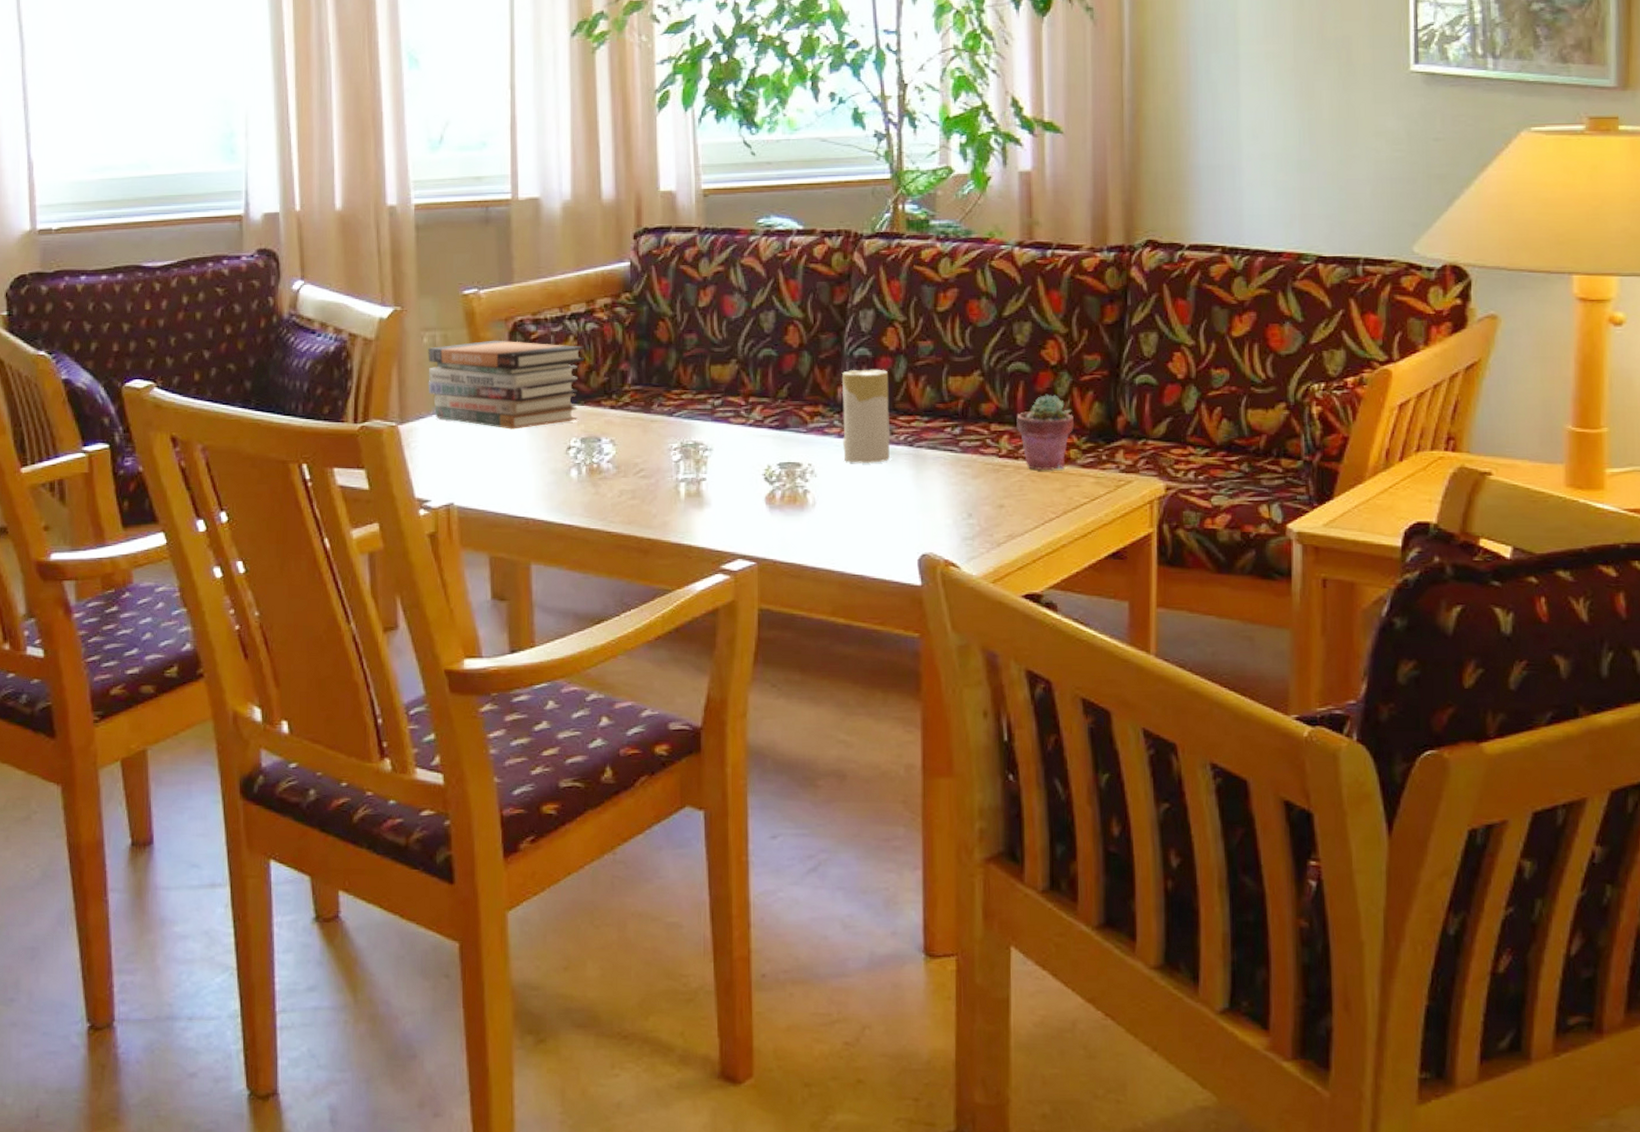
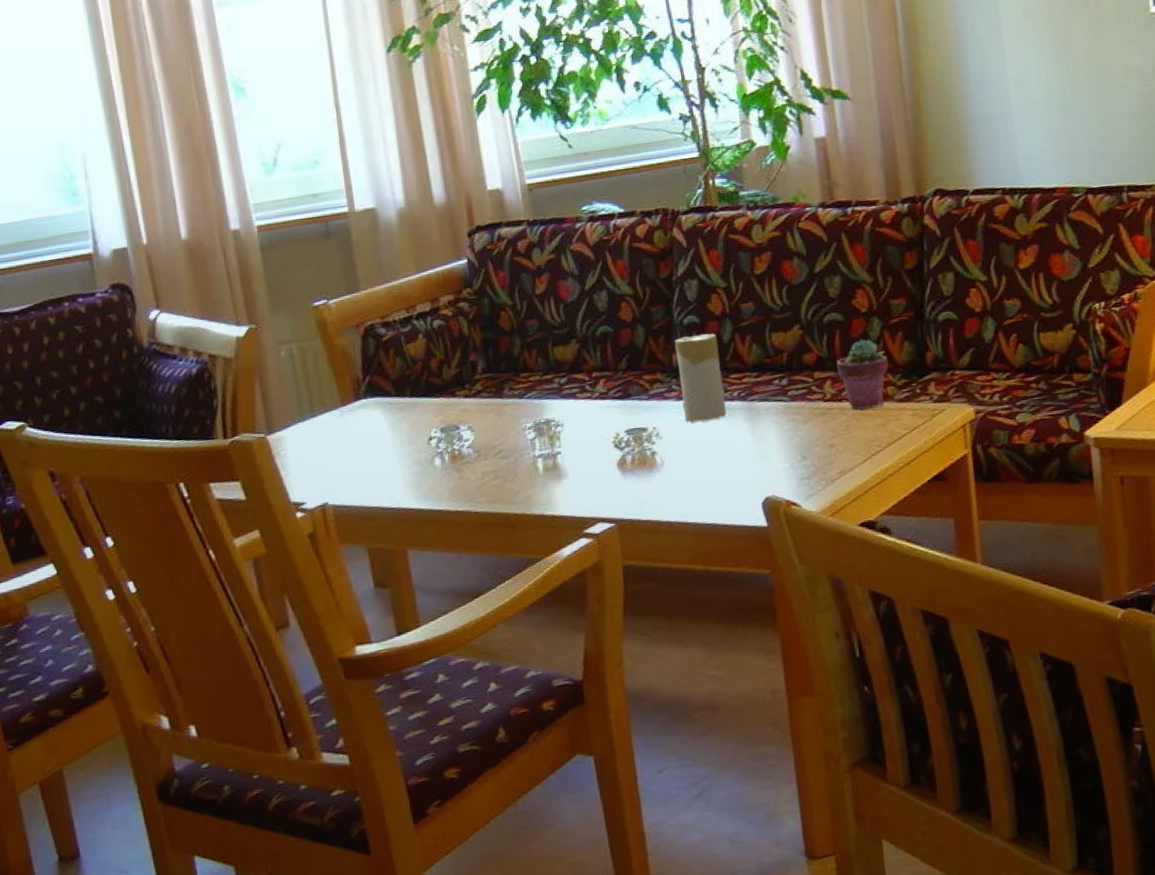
book stack: present [428,340,584,430] -> none [286,342,435,428]

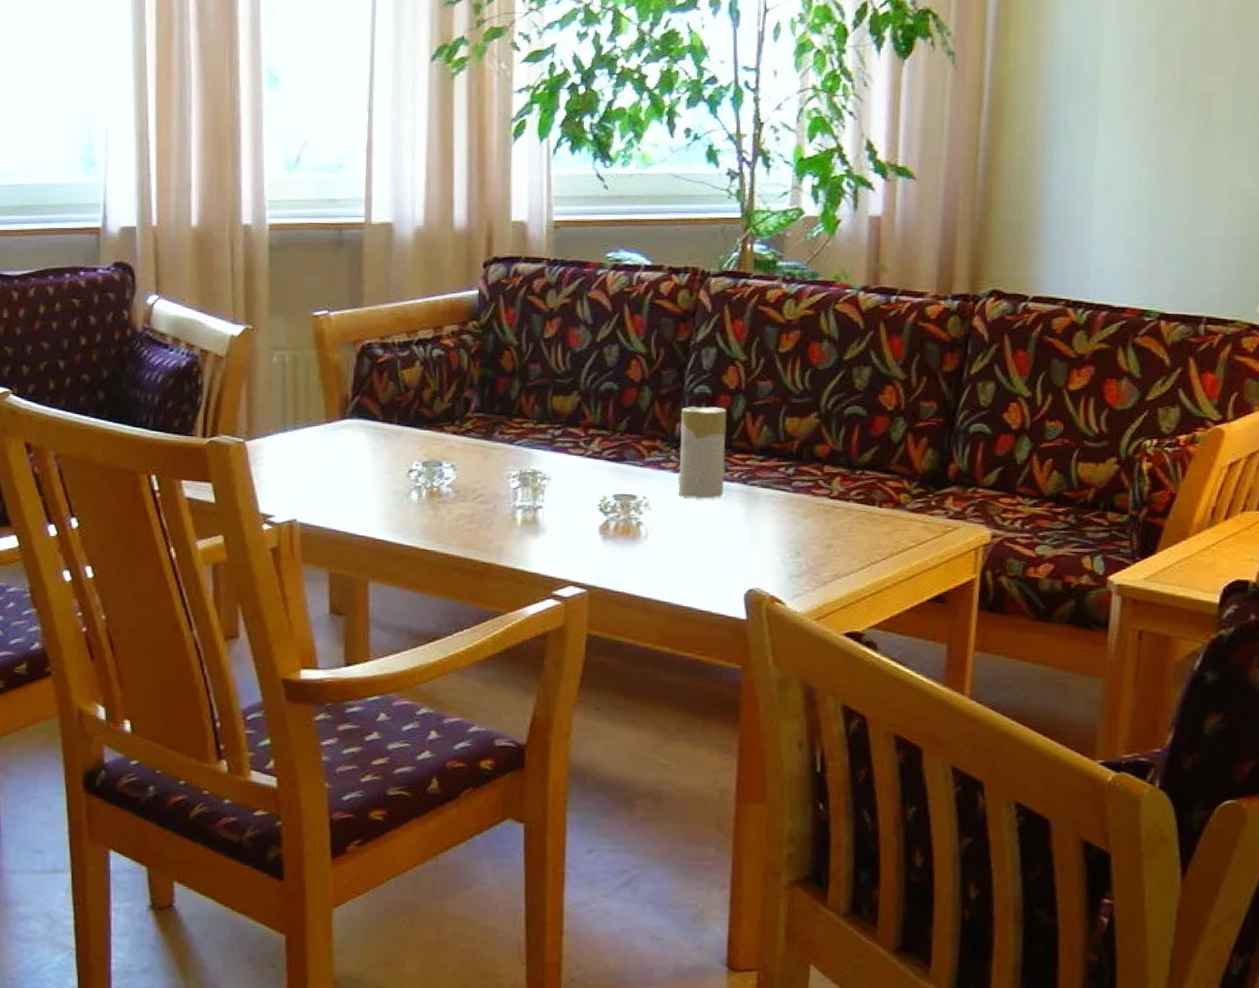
potted succulent: present [836,339,889,410] -> none [849,438,906,514]

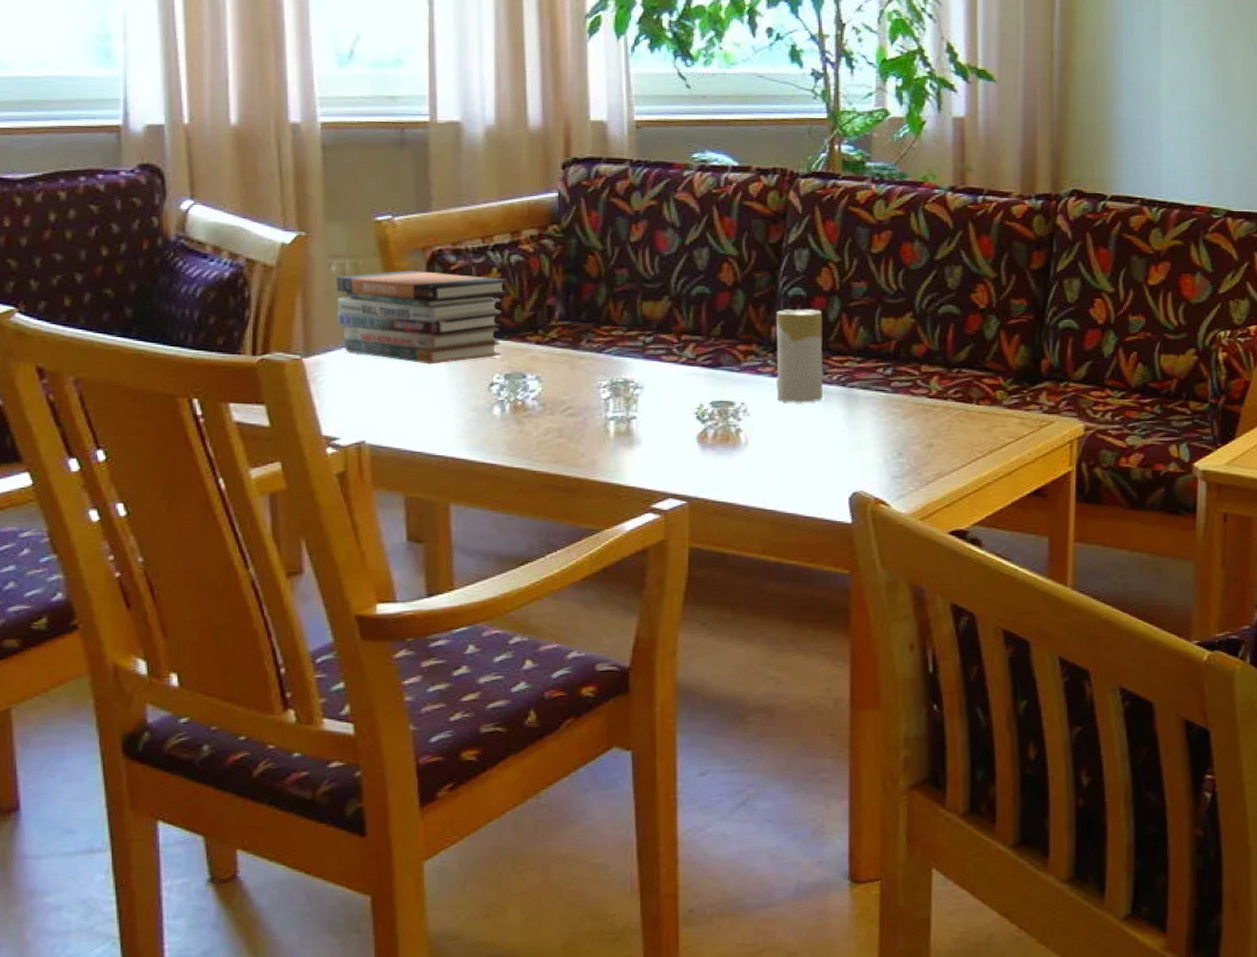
book stack: none [276,362,430,451] -> present [336,270,509,364]

